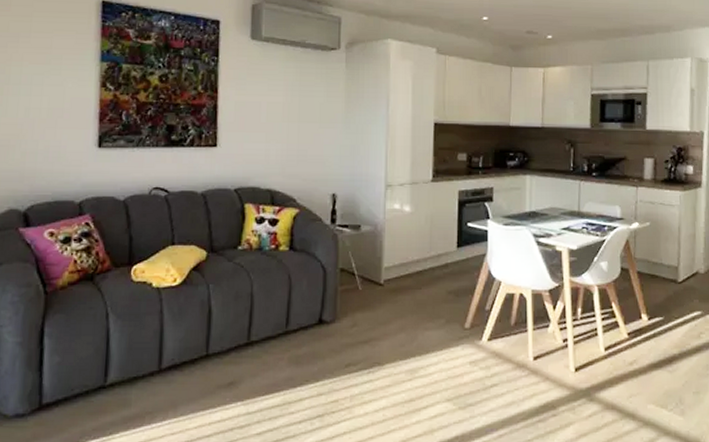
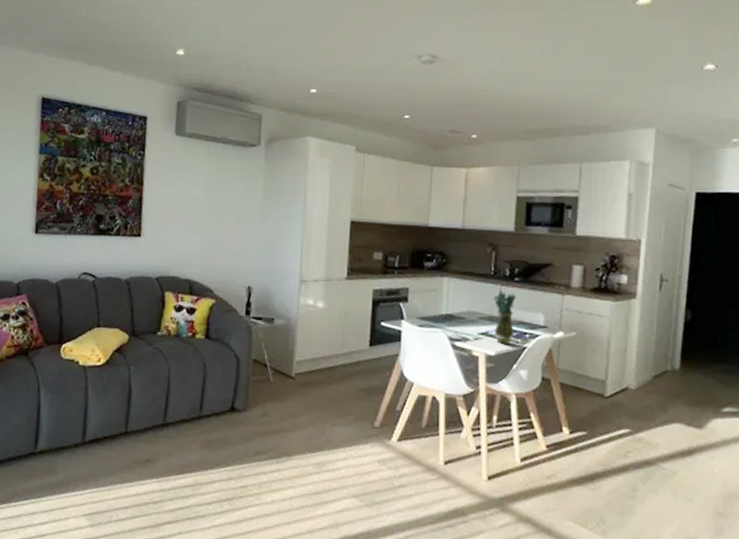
vase: none [573,184,594,238] -> present [493,289,516,344]

